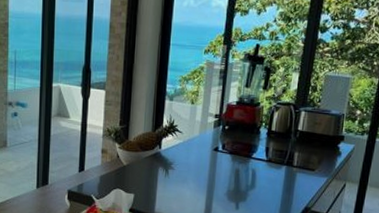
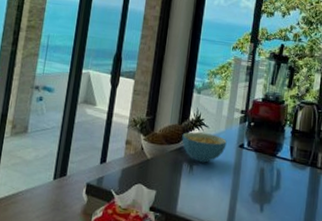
cereal bowl: none [156,138,201,167] -> present [182,131,227,163]

